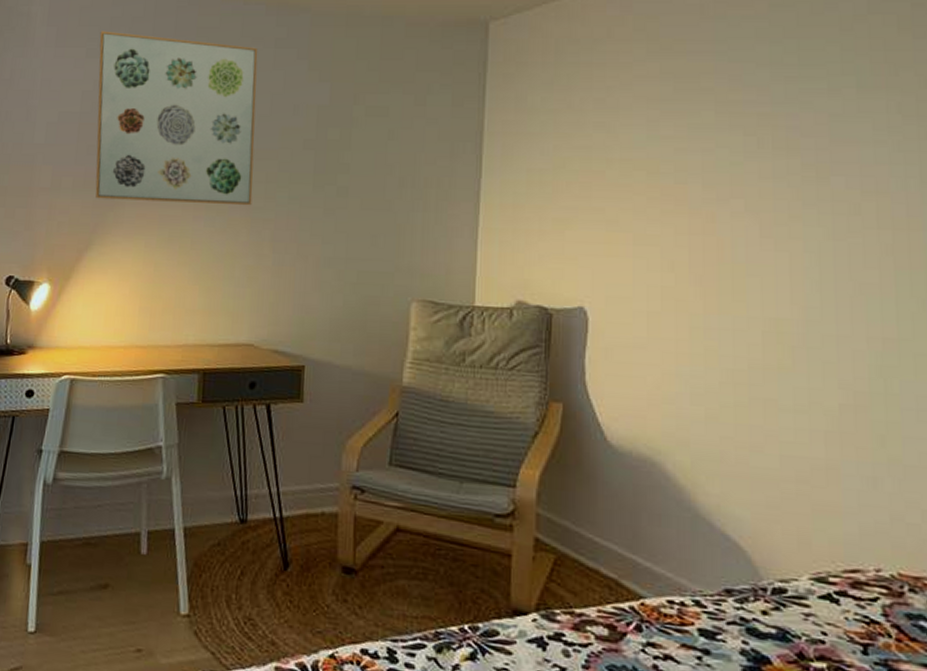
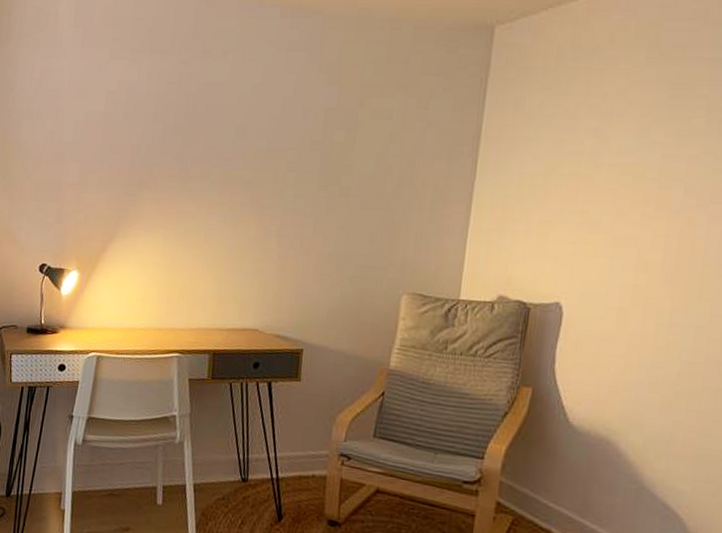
wall art: present [95,31,258,206] -> none [118,32,272,203]

